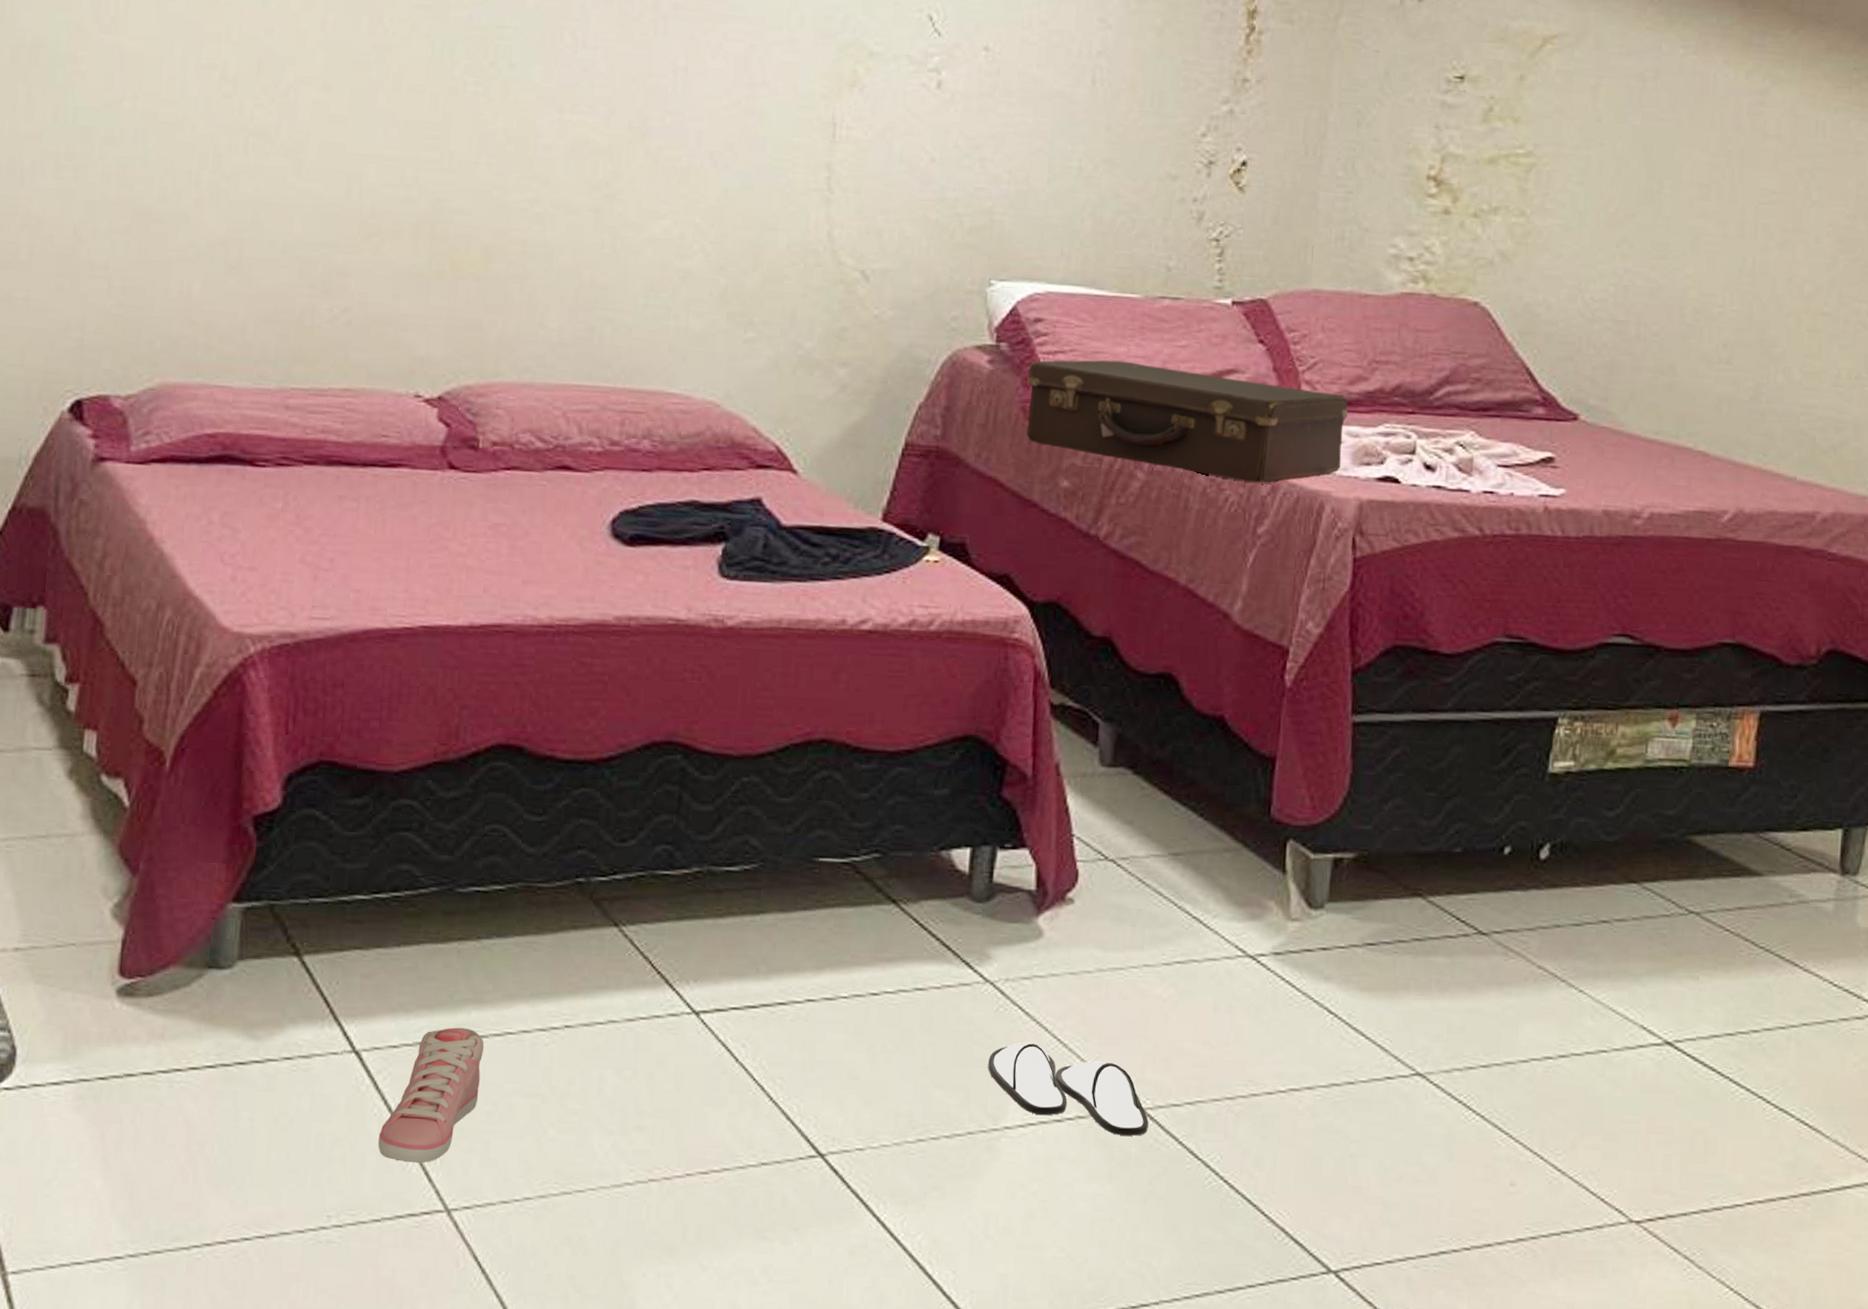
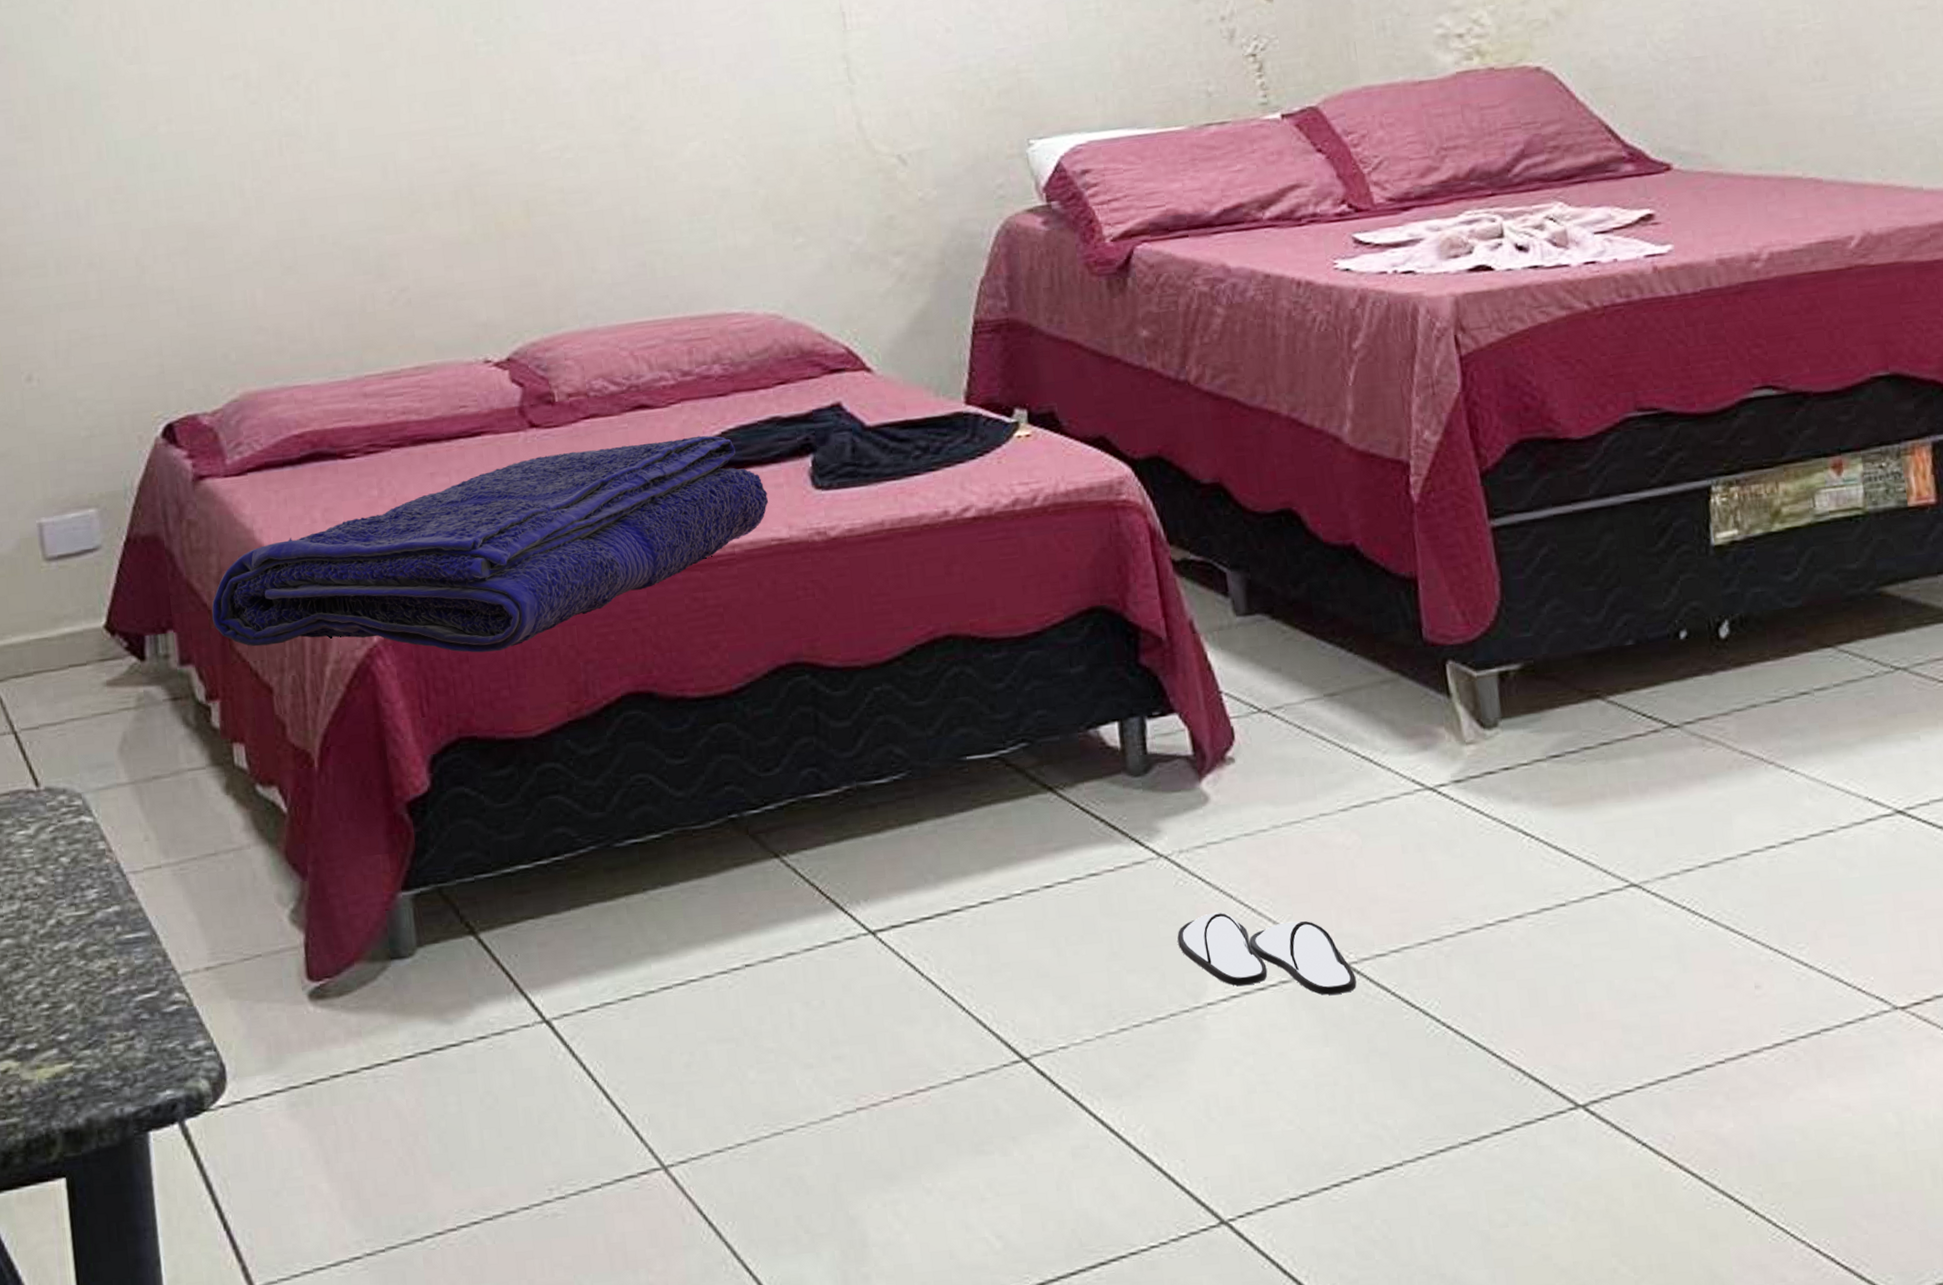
towel: none [86,498,674,683] -> present [211,435,768,653]
sneaker: present [378,1027,485,1164] -> none [583,981,674,1125]
suitcase: present [1026,360,1348,483] -> none [1085,189,1428,298]

